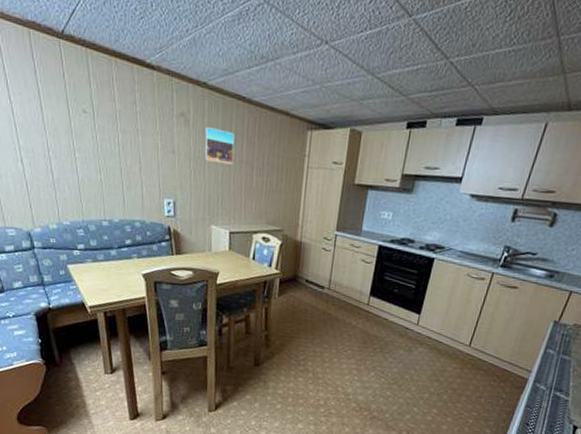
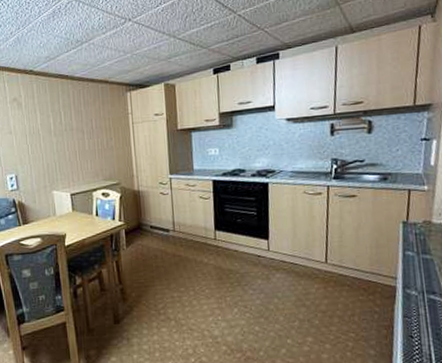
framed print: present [204,126,235,165] -> none [36,105,66,135]

